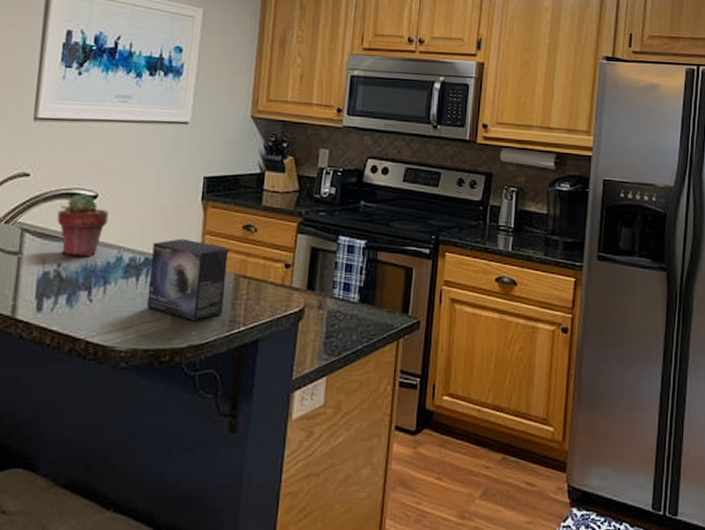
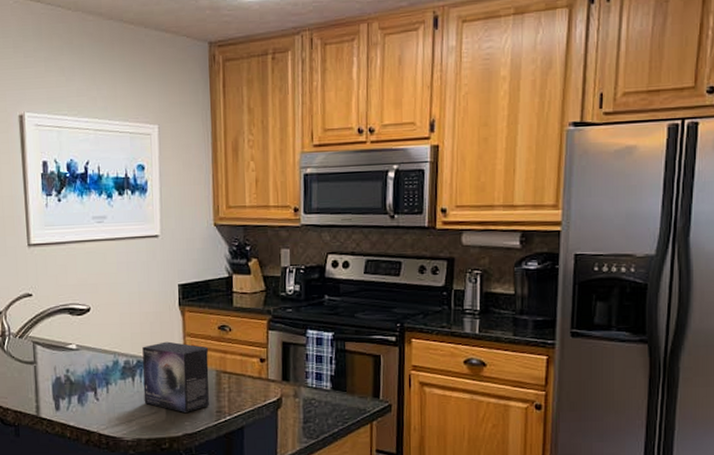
potted succulent: present [57,193,109,257] -> none [60,308,102,363]

